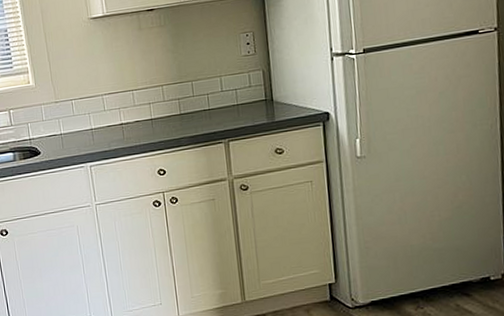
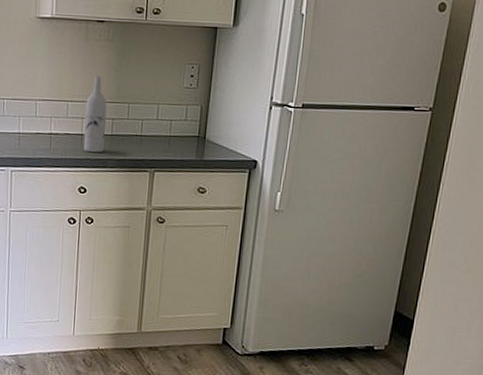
wine bottle: none [150,61,176,135] -> present [83,76,107,153]

